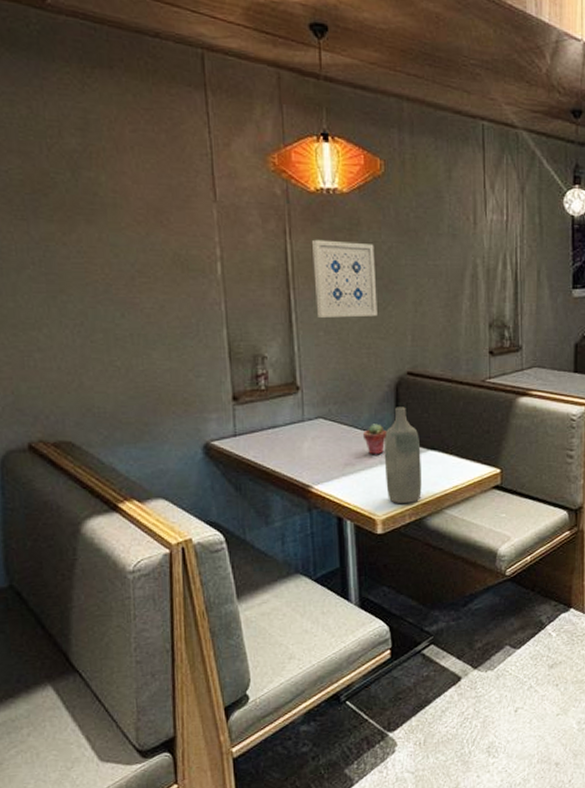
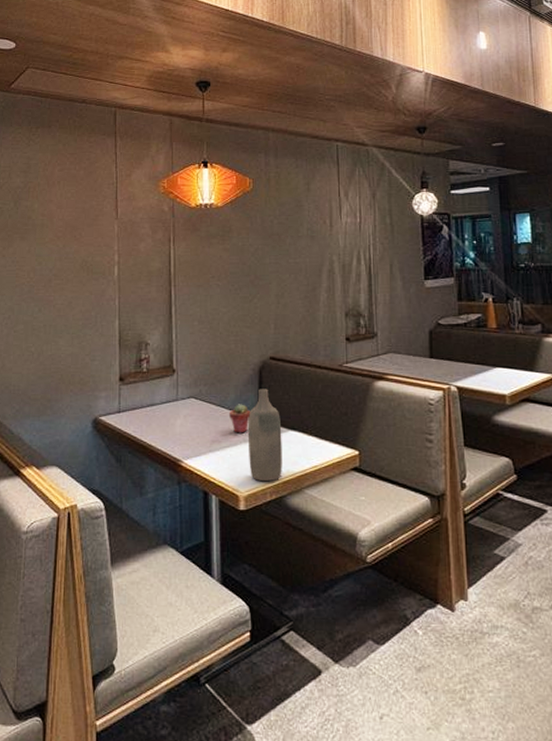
wall art: present [312,239,378,318] -> none [191,245,244,309]

